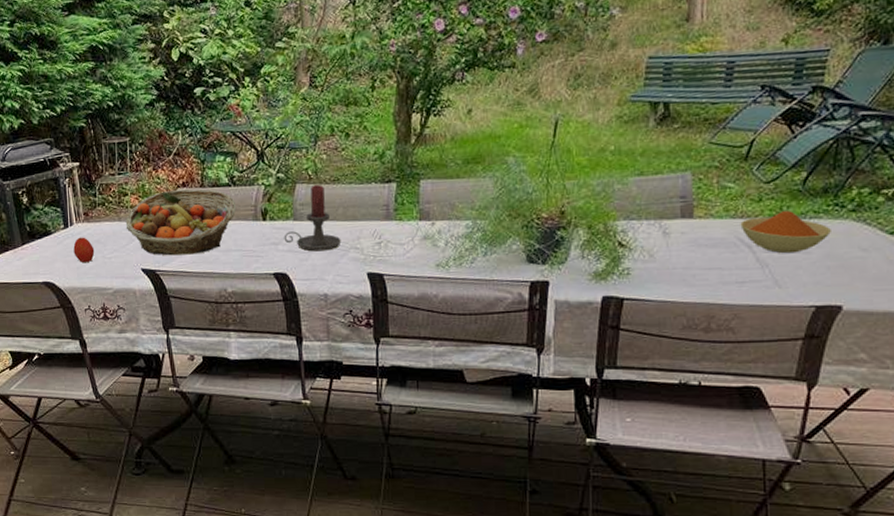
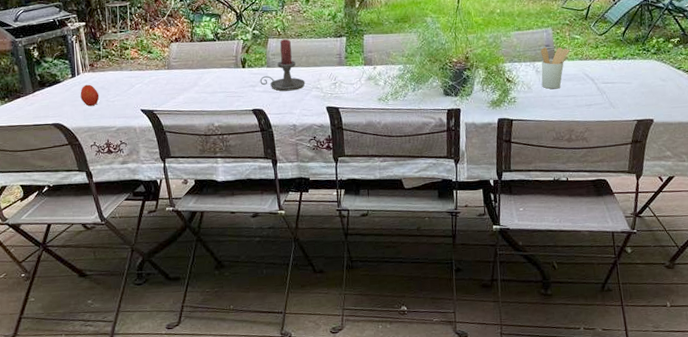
fruit basket: present [125,189,237,256] -> none [126,43,221,98]
utensil holder: none [670,200,718,259] -> present [540,47,570,89]
bowl: present [740,210,833,254] -> none [585,53,643,84]

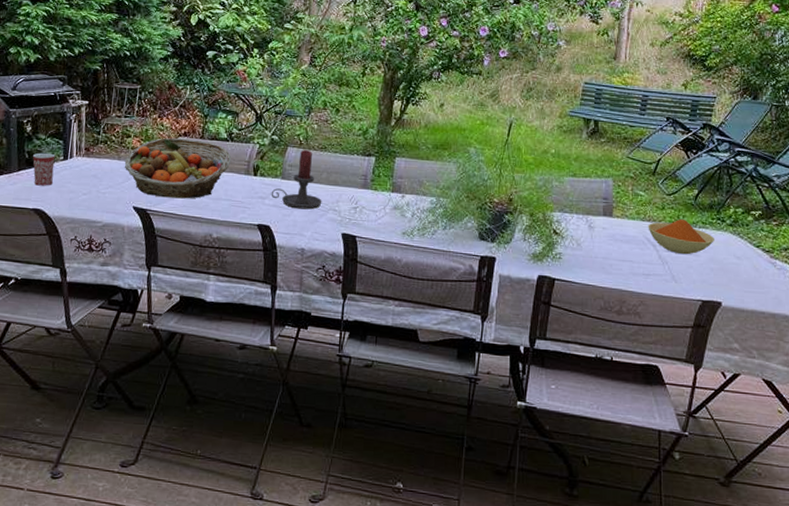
mug: none [44,73,66,103] -> present [33,152,56,186]
apple: present [80,84,100,106] -> none [69,170,90,194]
fruit basket: none [126,43,221,98] -> present [124,138,232,199]
utensil holder: present [540,47,570,89] -> none [594,200,632,250]
bowl: none [585,53,643,84] -> present [648,218,716,255]

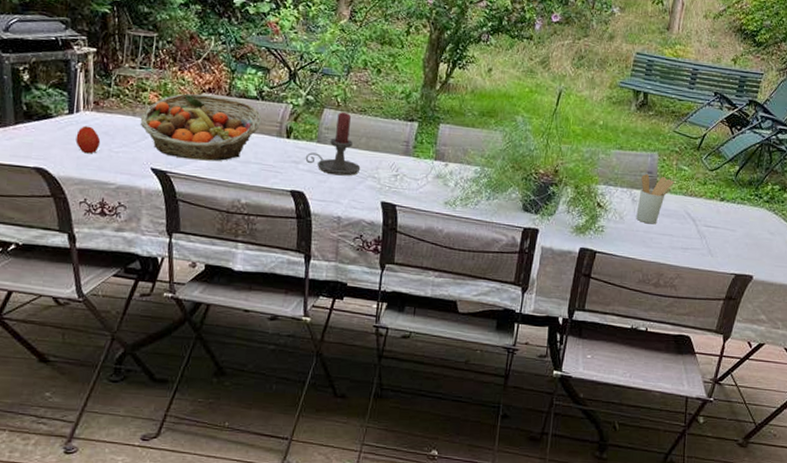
mug: present [33,152,56,186] -> none [32,104,59,143]
apple: none [69,170,90,194] -> present [75,126,101,153]
utensil holder: none [594,200,632,250] -> present [636,174,675,224]
bowl: present [648,218,716,255] -> none [689,194,752,230]

